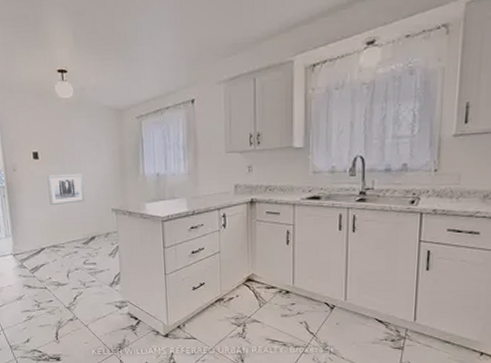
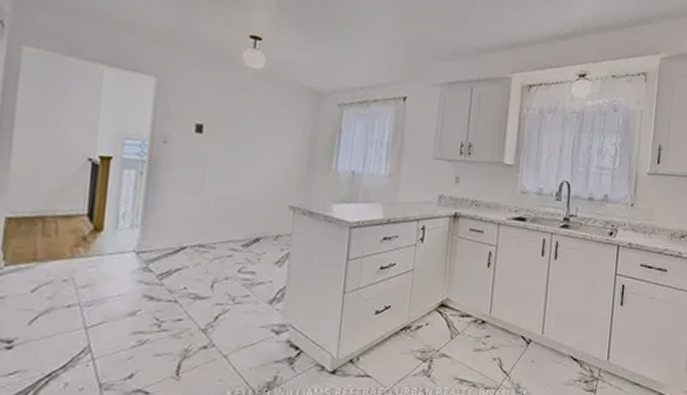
wall art: present [47,174,86,205] -> none [206,155,260,194]

